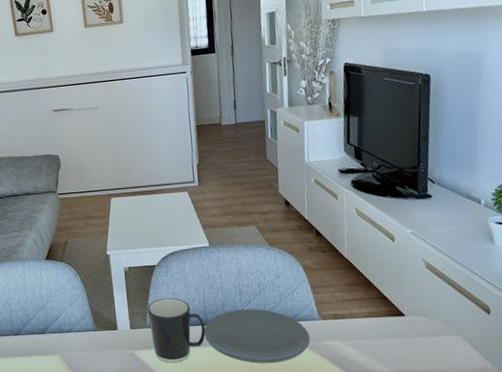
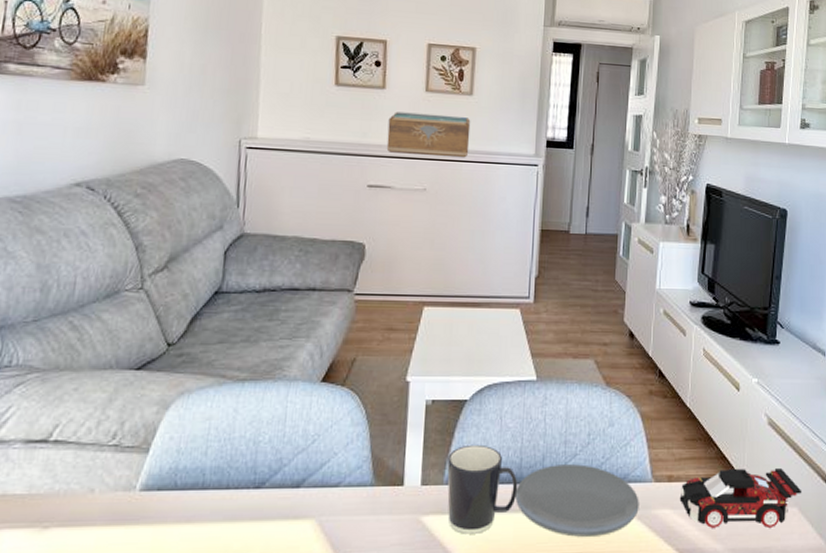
decorative box: none [60,42,127,82] -> present [386,111,471,158]
toy car: none [346,304,465,354] -> present [679,468,802,528]

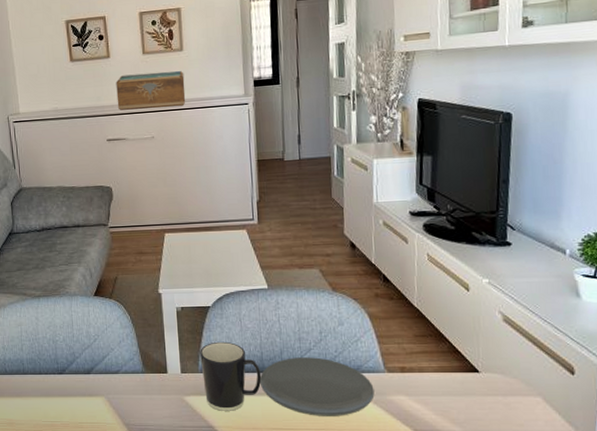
toy car: present [679,468,802,528] -> none [413,361,546,414]

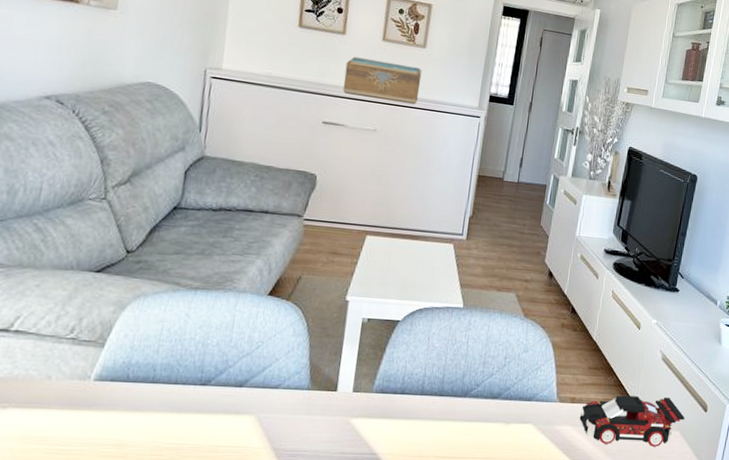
mug: present [200,341,262,411] -> none [374,359,440,437]
plate: present [259,357,375,416] -> none [435,382,545,445]
toy car: none [413,361,546,414] -> present [579,395,685,447]

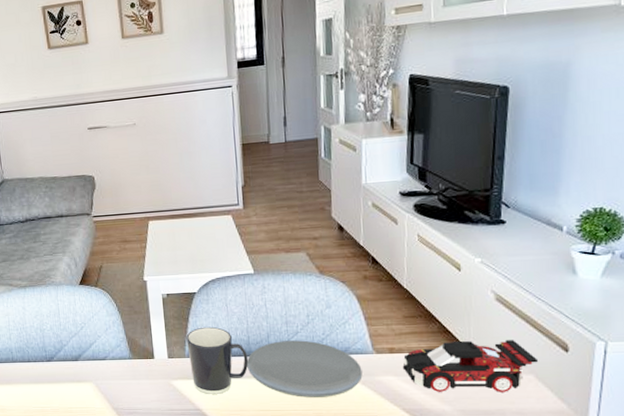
decorative box: present [342,56,422,105] -> none [95,55,167,98]
mug: none [374,359,440,437] -> present [186,326,249,394]
plate: none [435,382,545,445] -> present [246,340,363,398]

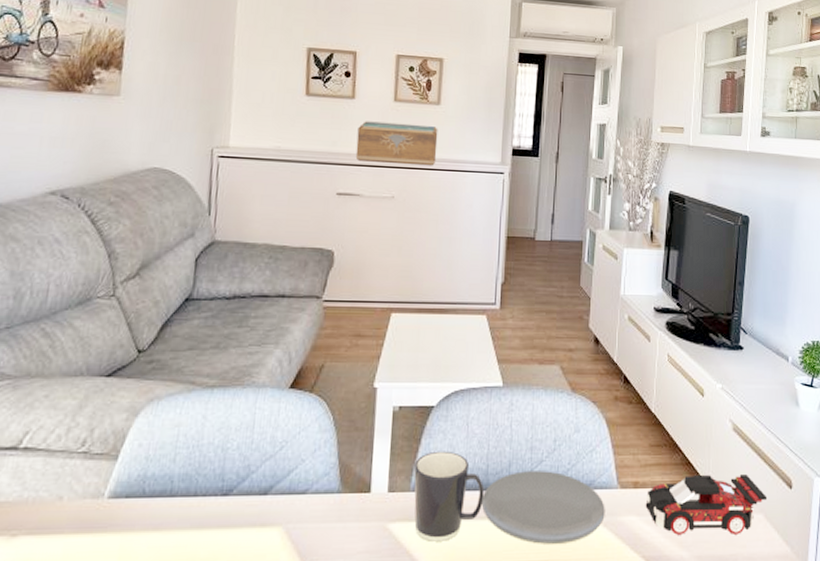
decorative box: none [95,55,167,98] -> present [355,121,438,166]

